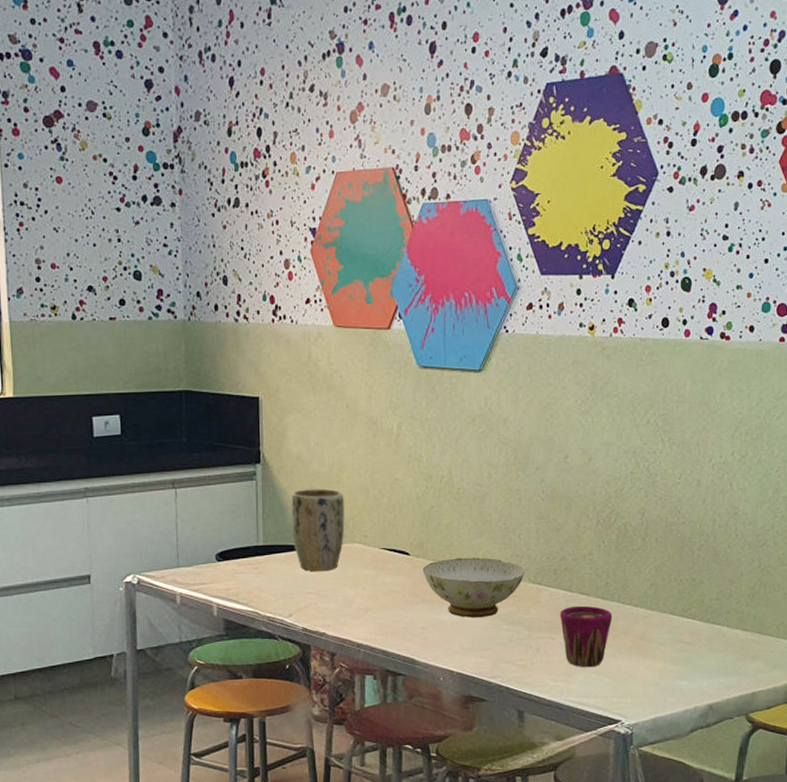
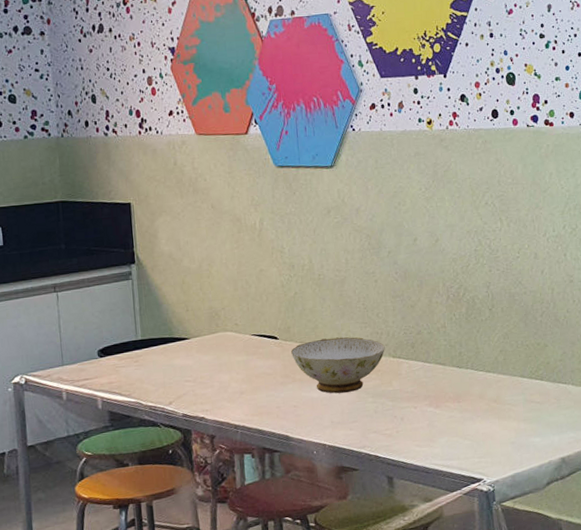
plant pot: present [291,488,345,571] -> none [165,283,217,361]
cup: present [560,605,613,668] -> none [420,374,468,432]

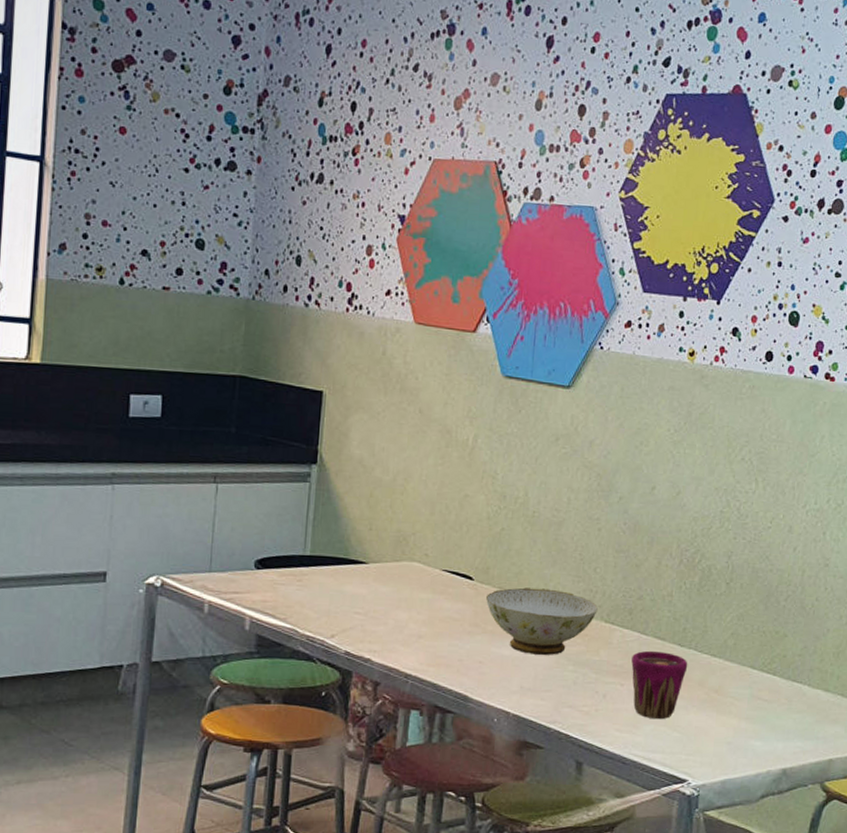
cup: none [420,374,468,432] -> present [631,650,688,720]

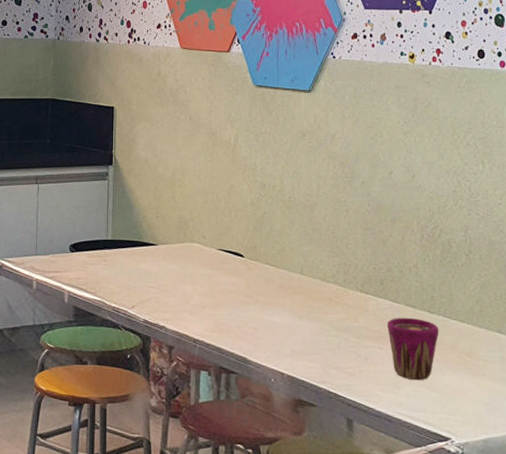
ceramic bowl: present [485,587,598,655] -> none [255,263,353,322]

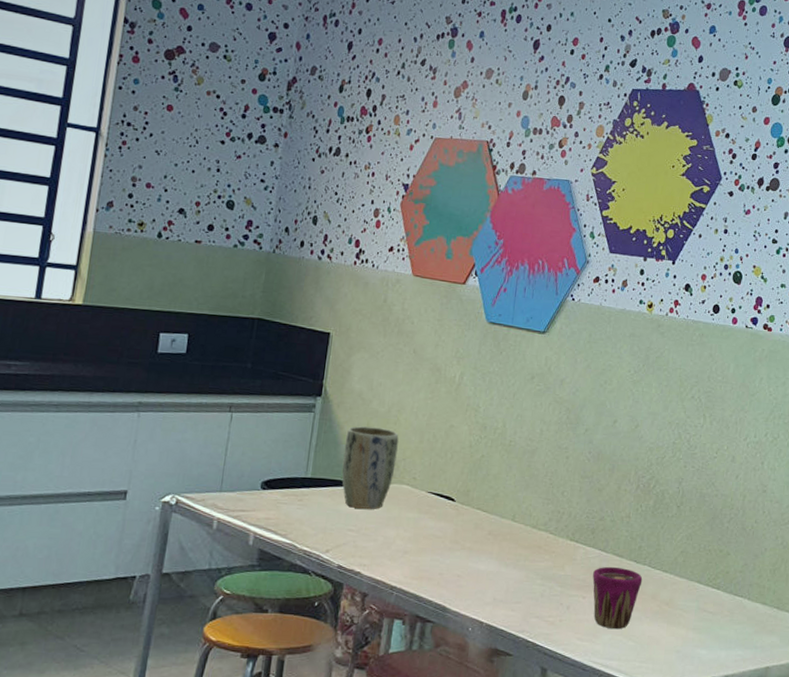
plant pot: none [138,190,185,267] -> present [341,426,399,509]

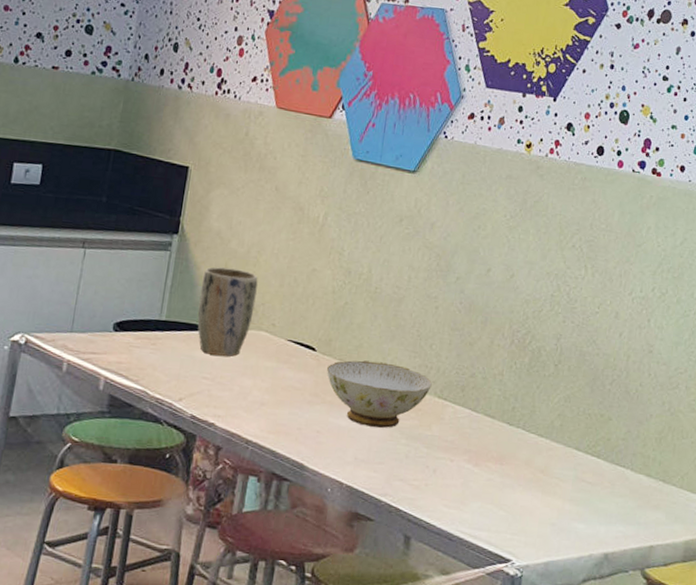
ceramic bowl: none [465,508,564,570] -> present [326,360,432,428]
cup: present [593,566,643,630] -> none [462,427,516,497]

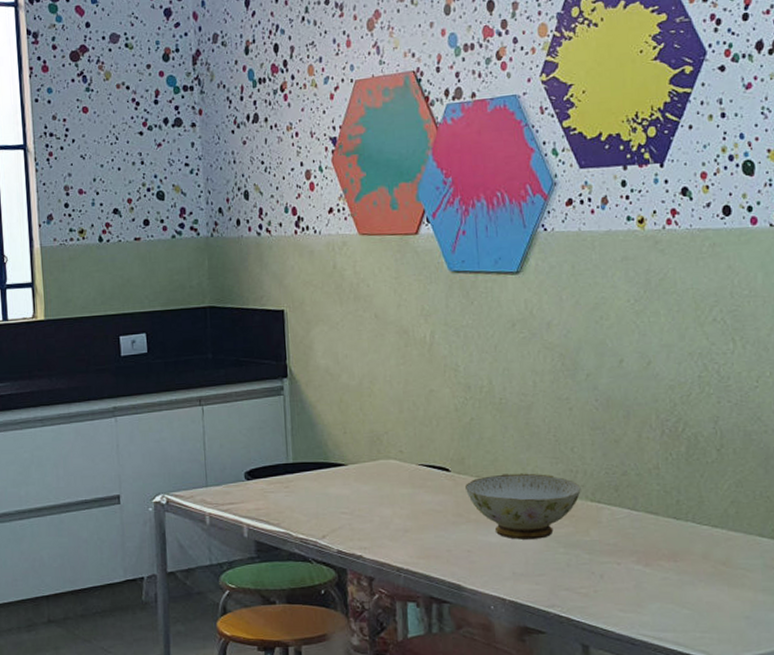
plant pot: present [197,267,258,357] -> none [320,402,379,490]

